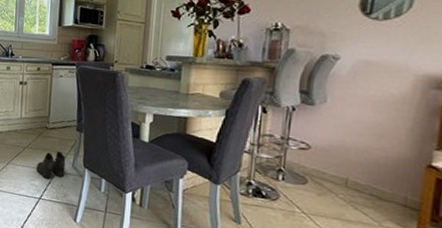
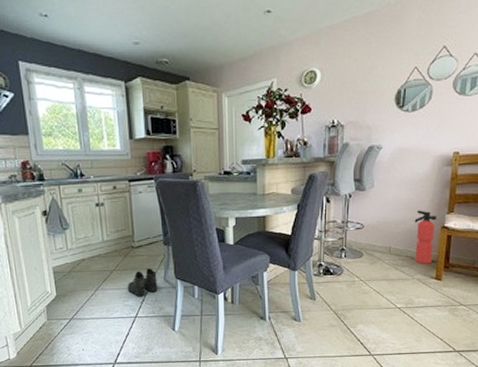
fire extinguisher: none [383,139,419,211] -> present [414,210,436,264]

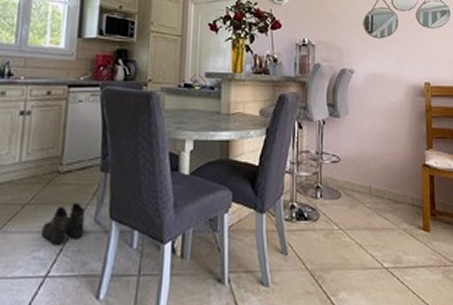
fire extinguisher: present [414,210,436,264] -> none [393,144,417,210]

